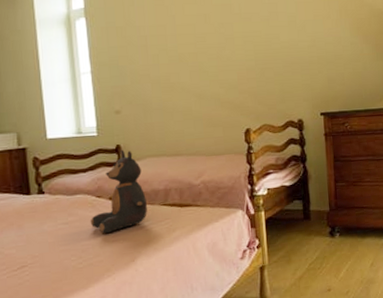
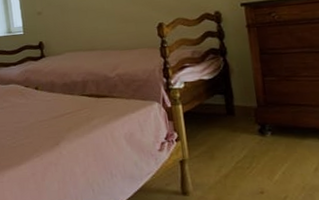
teddy bear: present [90,150,147,234] -> none [20,46,68,119]

